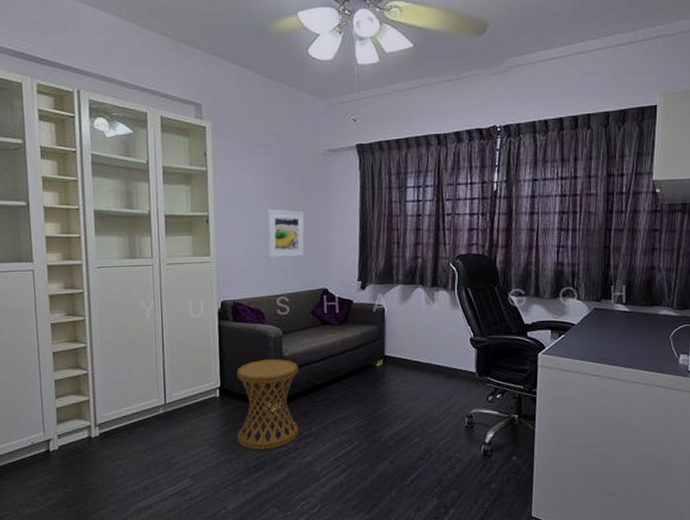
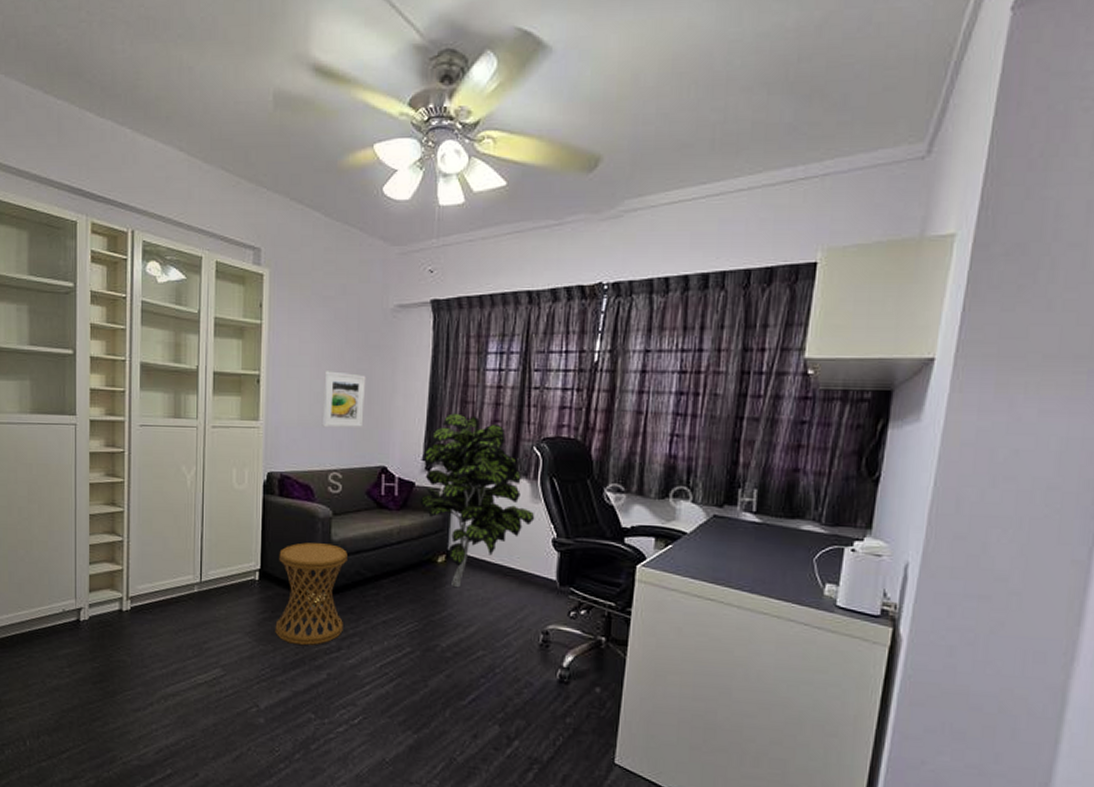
indoor plant: none [358,239,455,386] -> present [419,413,535,587]

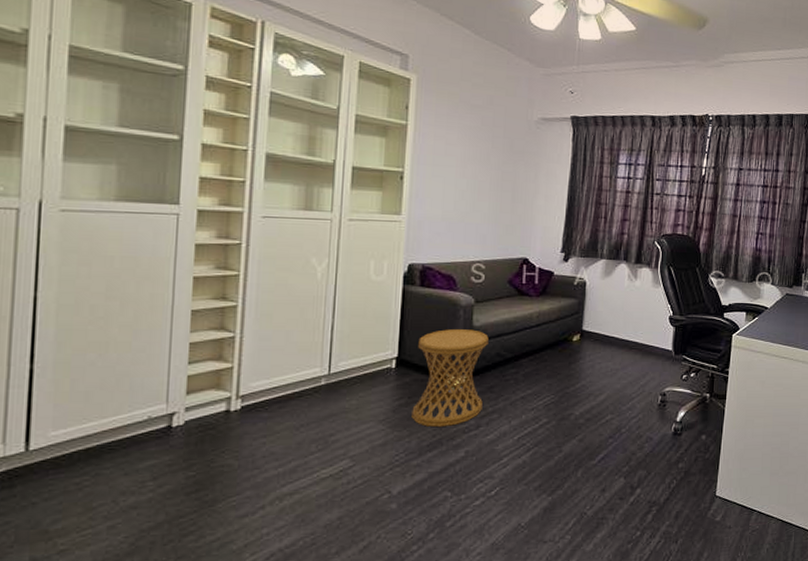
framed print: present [322,371,366,428] -> none [466,171,511,224]
indoor plant: present [419,413,535,587] -> none [558,213,656,361]

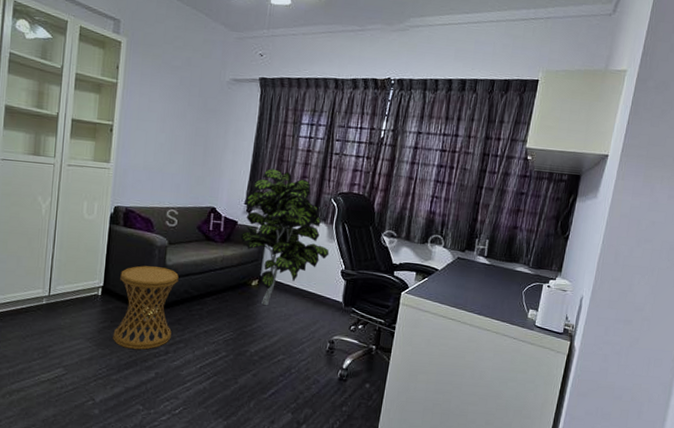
indoor plant: none [558,213,656,361] -> present [240,168,329,305]

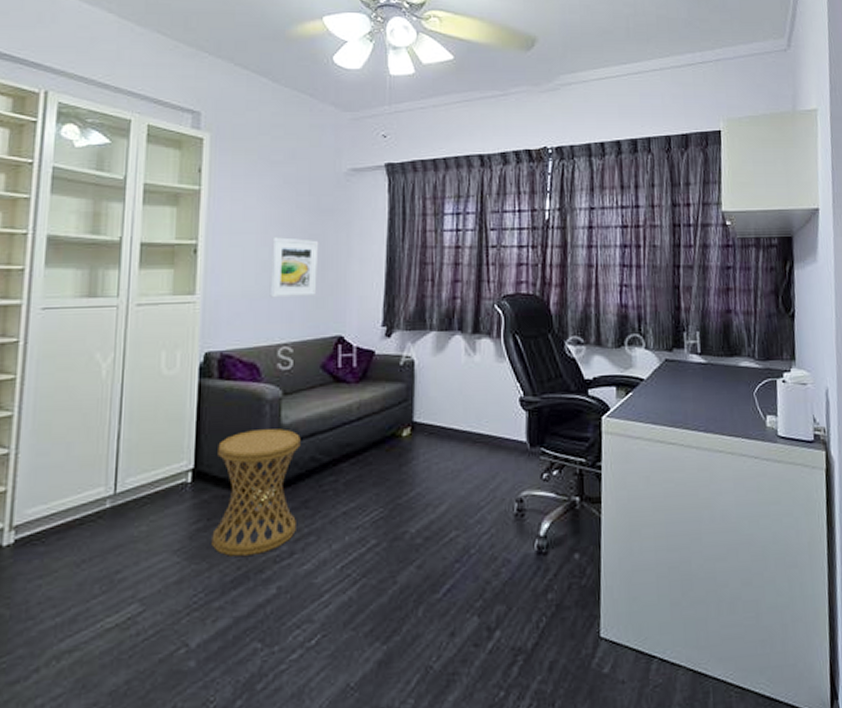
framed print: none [163,126,204,175] -> present [269,237,319,298]
indoor plant: present [240,168,329,305] -> none [380,275,501,462]

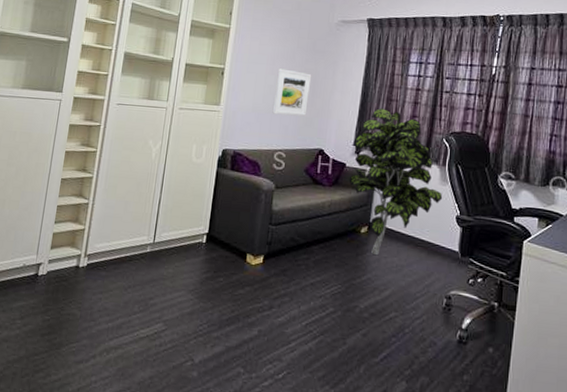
side table: present [211,429,301,557] -> none [215,211,285,304]
indoor plant: none [380,275,501,462] -> present [349,108,443,255]

